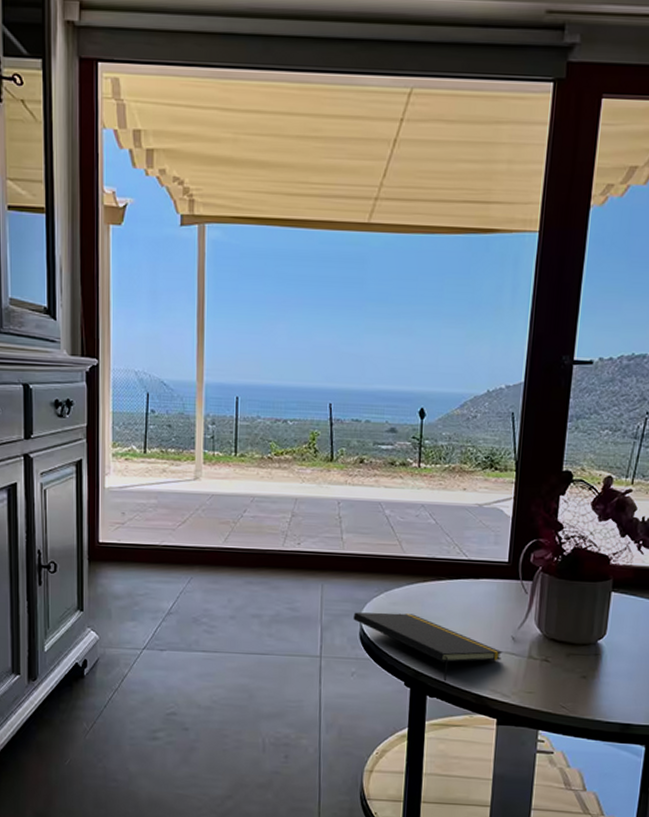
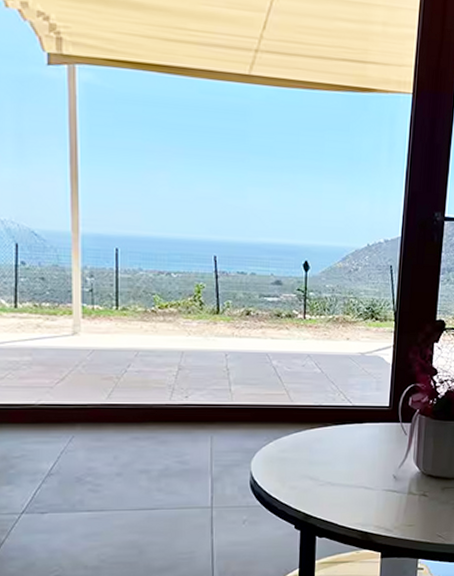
notepad: present [353,612,503,682] -> none [243,460,386,522]

